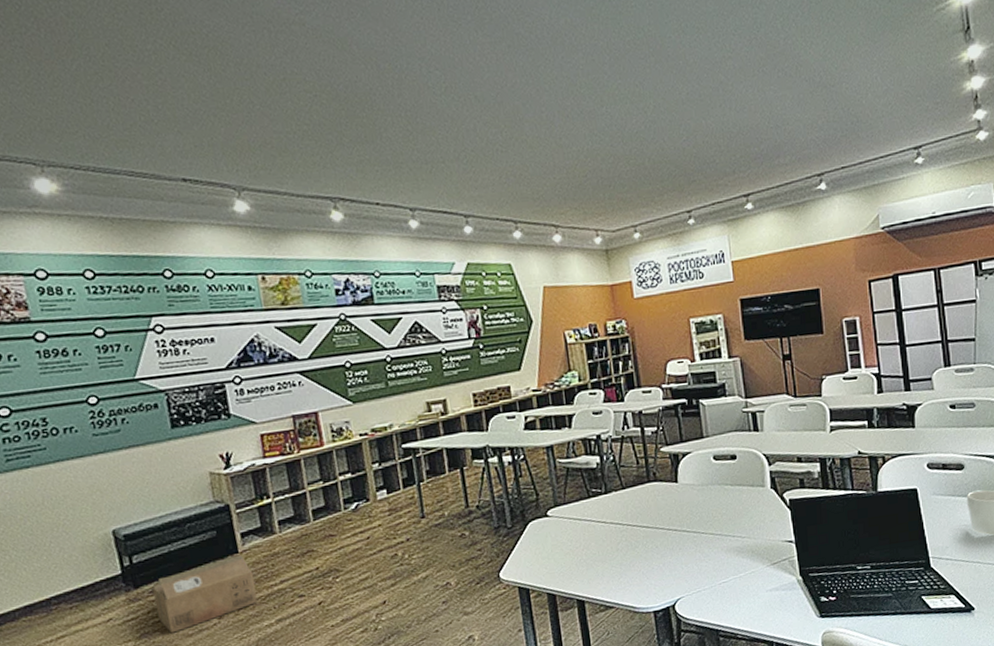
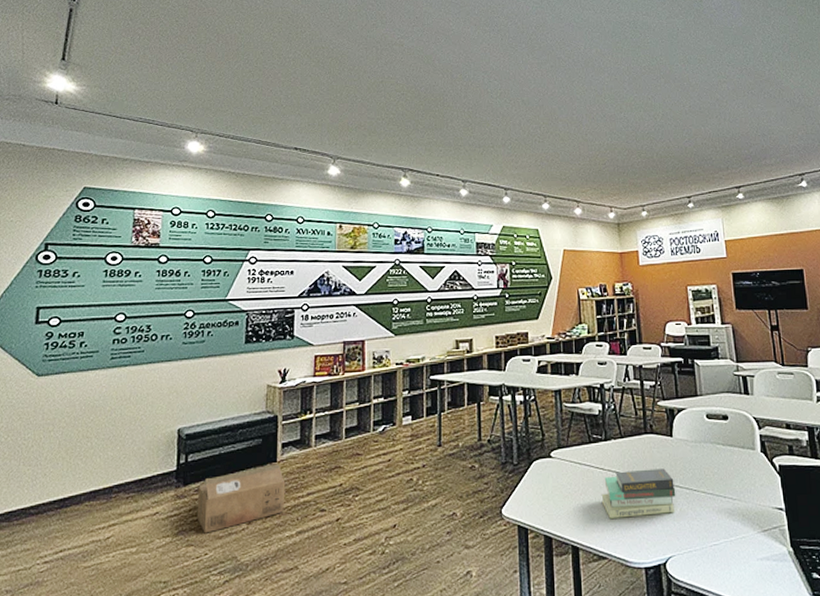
books: none [604,515,683,570] -> present [601,468,676,519]

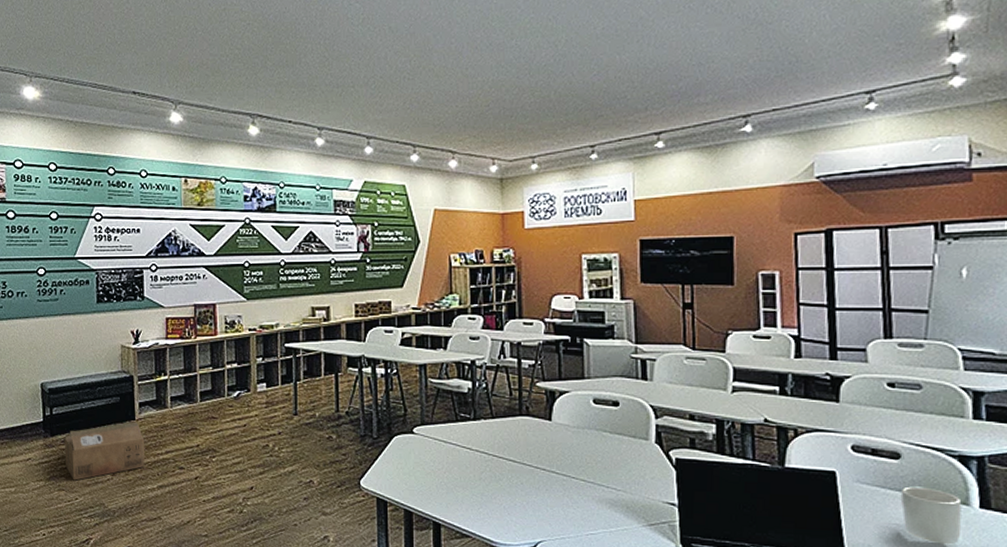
books: present [601,468,676,519] -> none [467,452,551,500]

